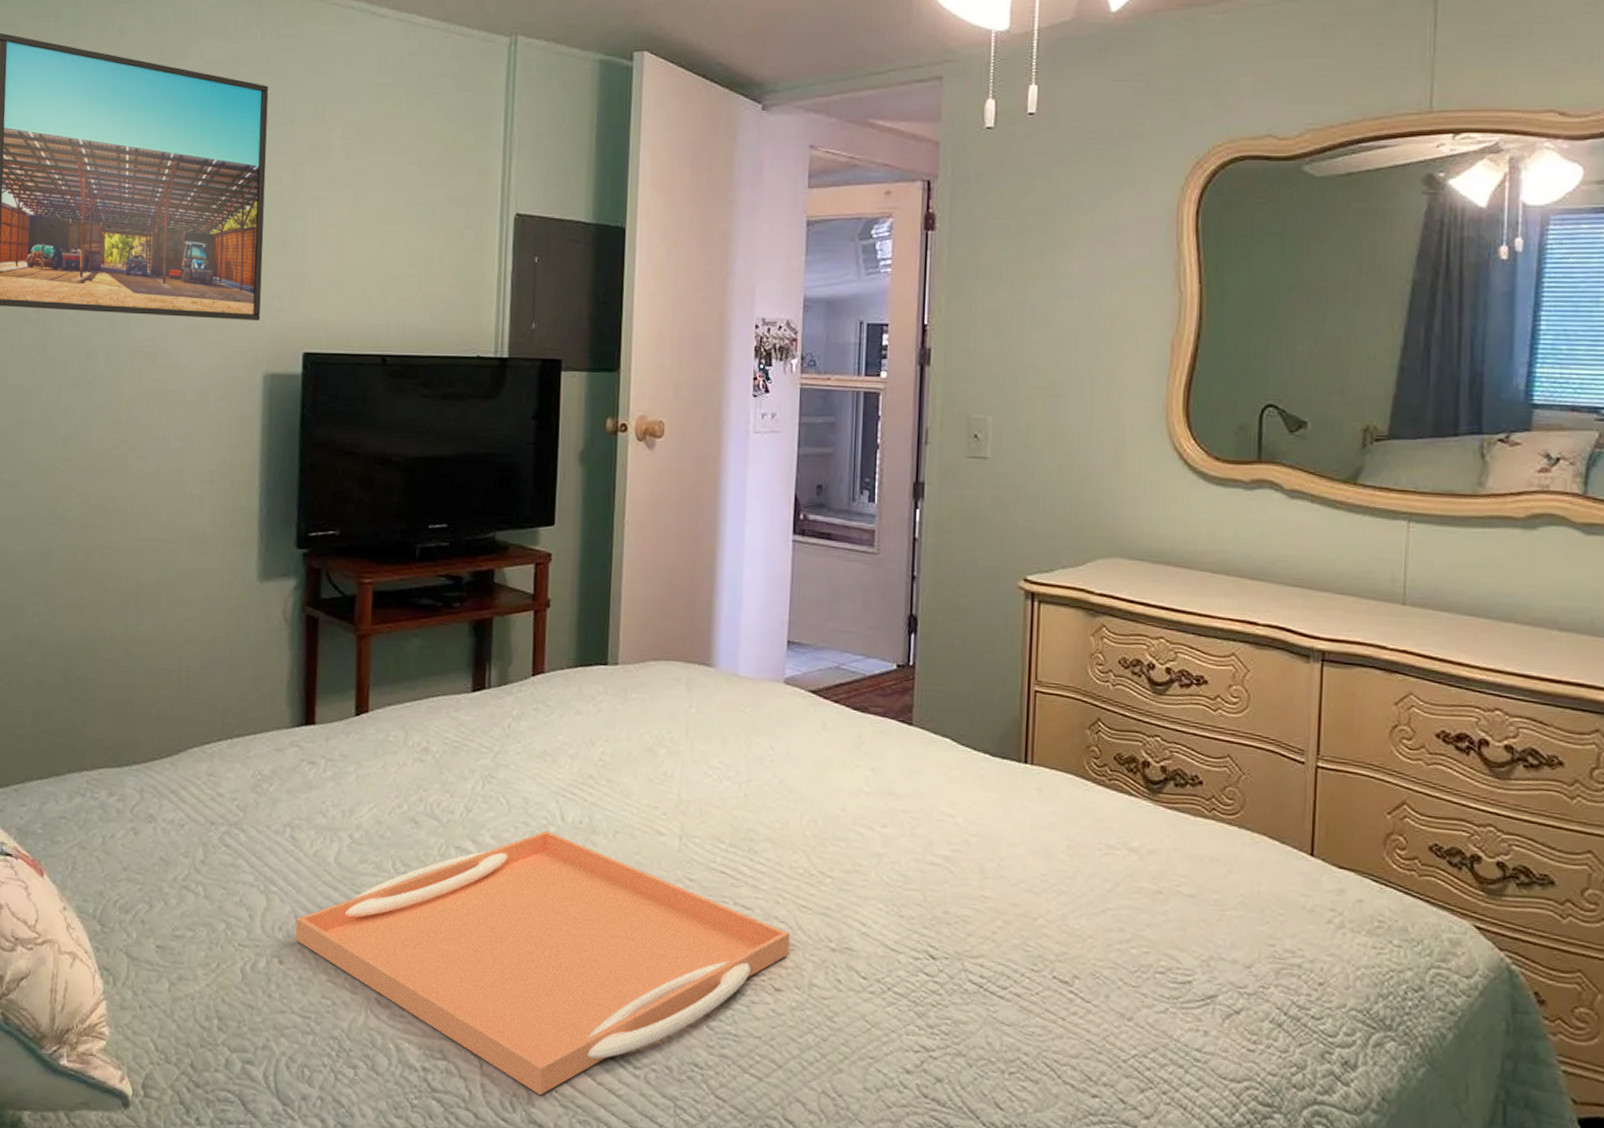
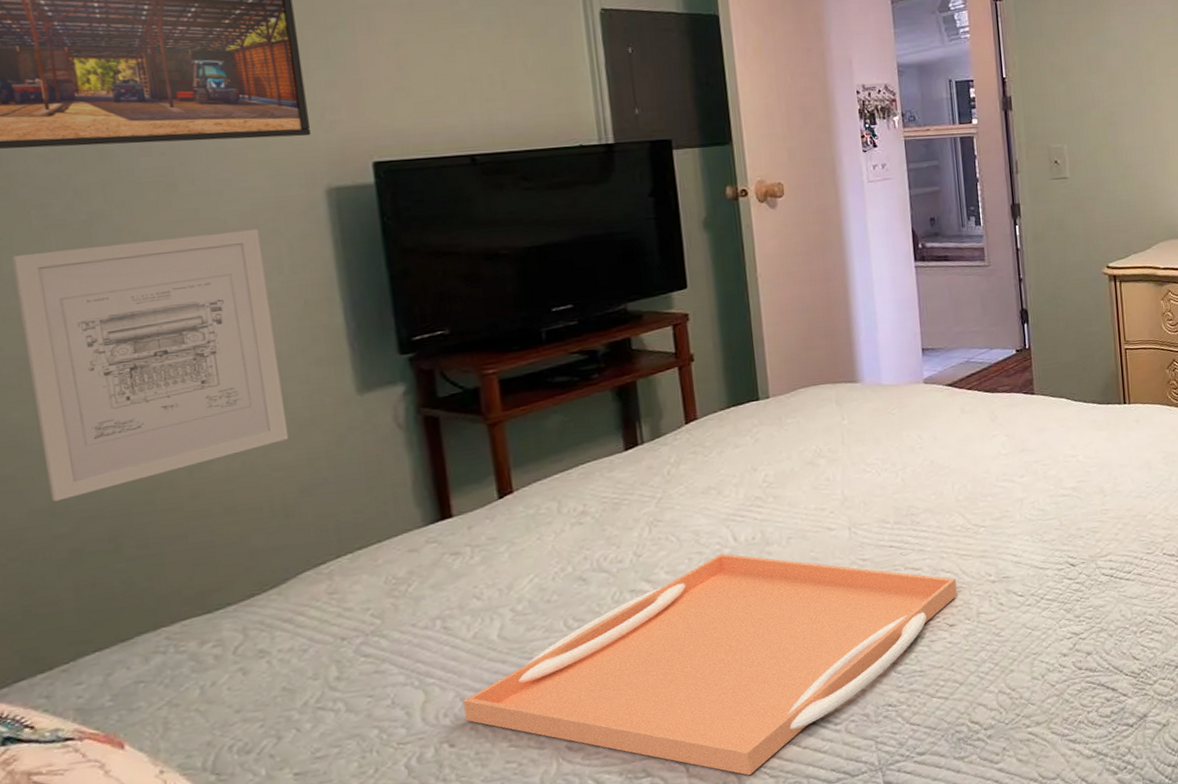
wall art: none [31,404,208,633] -> present [12,228,289,501]

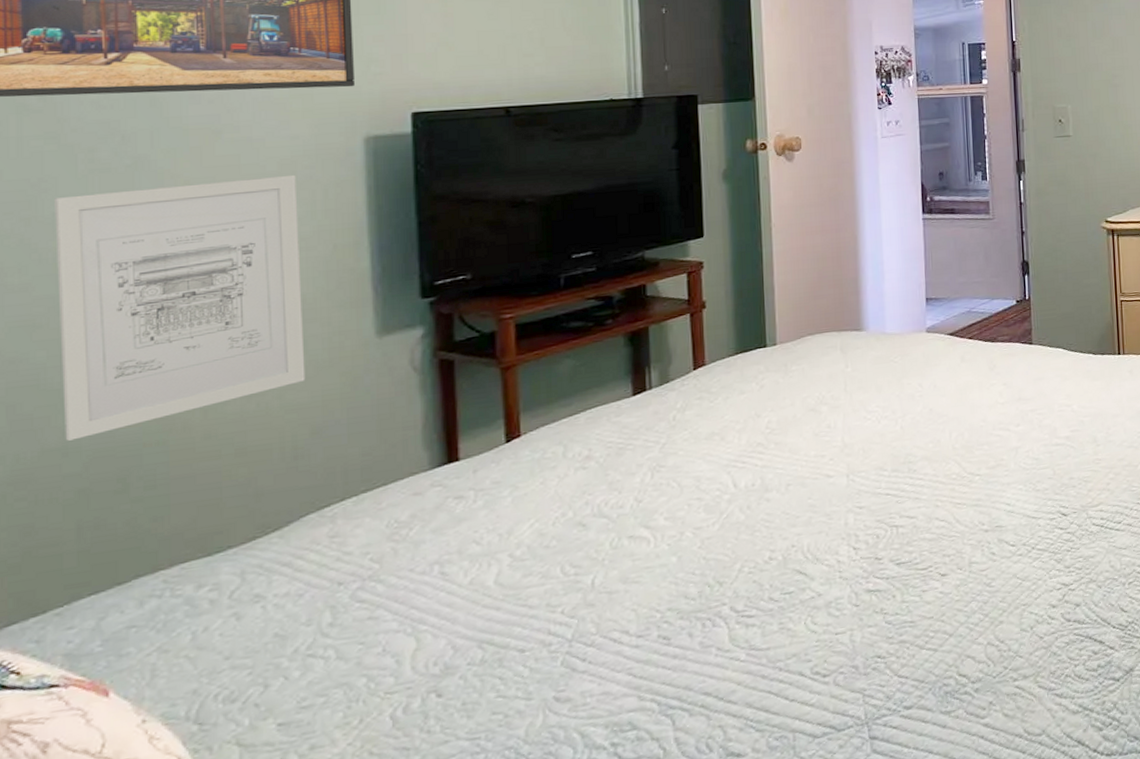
serving tray: present [462,553,957,776] -> none [453,499,950,730]

